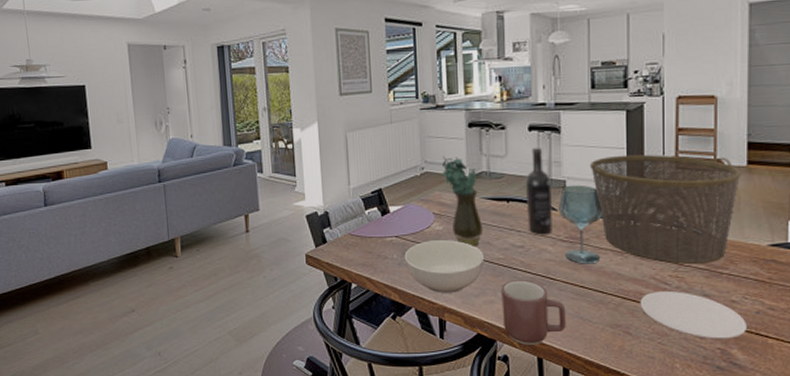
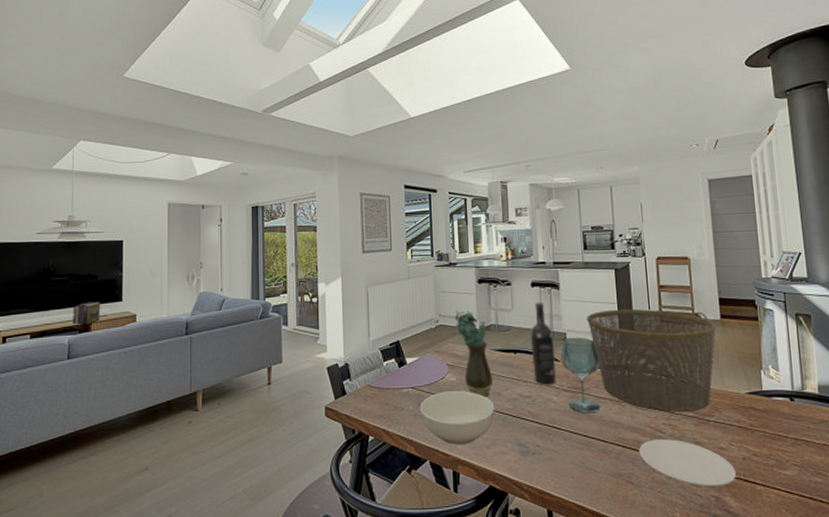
books: none [43,149,71,173] -> present [73,301,101,325]
mug: present [501,280,566,345] -> none [511,430,573,497]

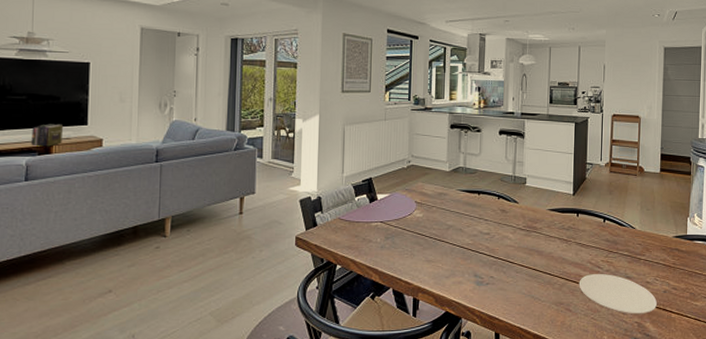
bowl: present [420,391,495,445] -> none [387,226,457,274]
vase: present [454,310,494,398] -> none [425,152,457,234]
wine bottle: present [530,301,556,384] -> none [493,148,516,223]
wine glass: present [561,337,601,414] -> none [520,182,554,250]
basket: present [586,309,717,412] -> none [545,159,656,251]

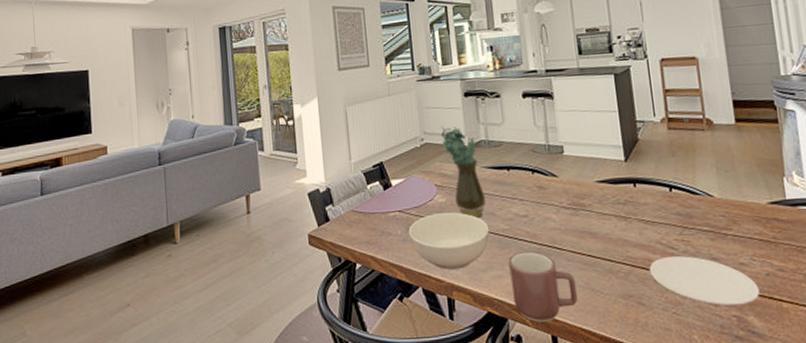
books: present [31,123,64,147] -> none [42,135,71,160]
bowl: none [387,226,457,274] -> present [408,212,490,270]
vase: none [425,152,457,234] -> present [441,126,487,219]
mug: none [468,263,520,321] -> present [508,251,578,322]

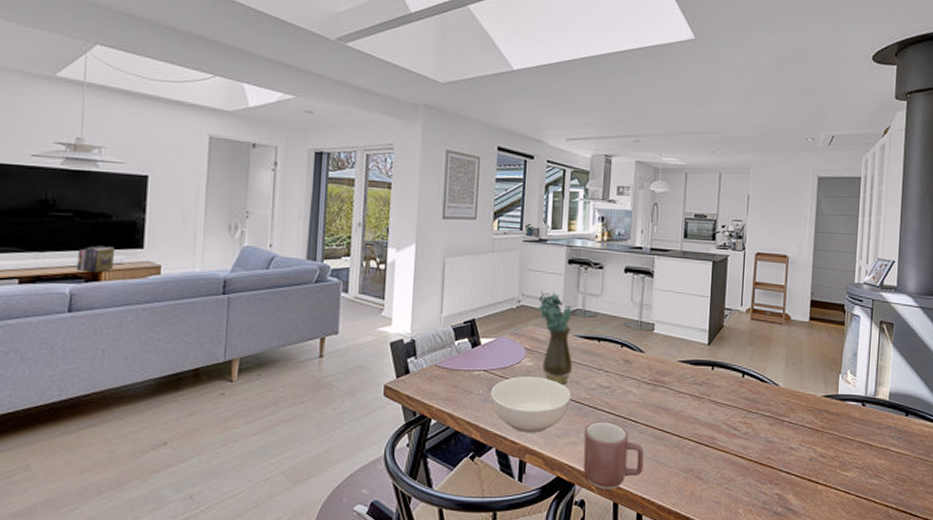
books: none [42,135,71,160] -> present [77,246,116,273]
plate: present [649,255,759,307] -> none [711,436,801,486]

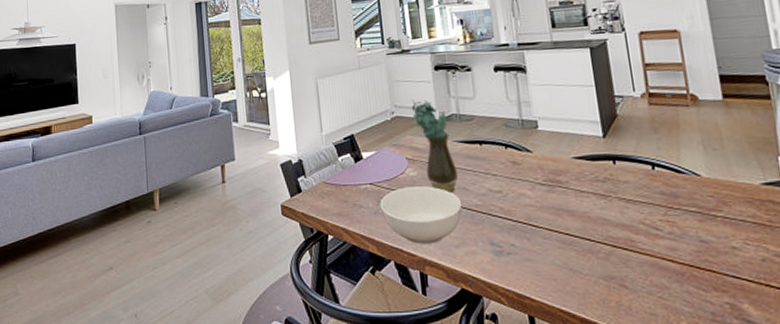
books: present [77,246,116,273] -> none [34,105,59,128]
mug: present [582,421,644,489] -> none [482,228,556,301]

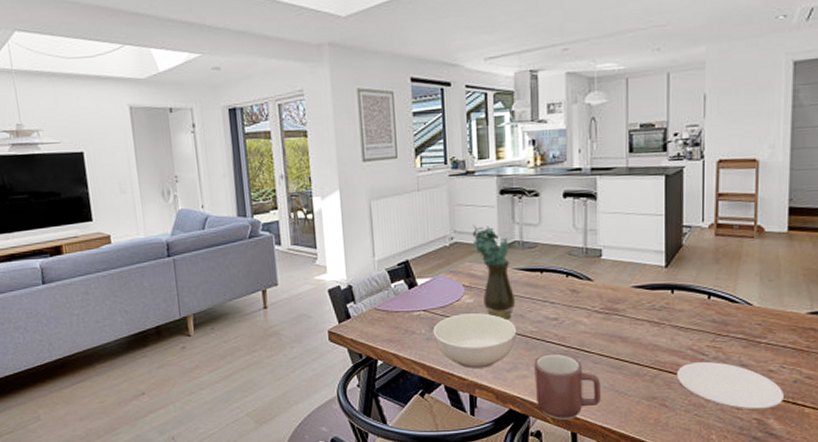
mug: none [482,228,556,301] -> present [534,353,601,420]
plate: none [631,237,755,293] -> present [676,361,784,411]

